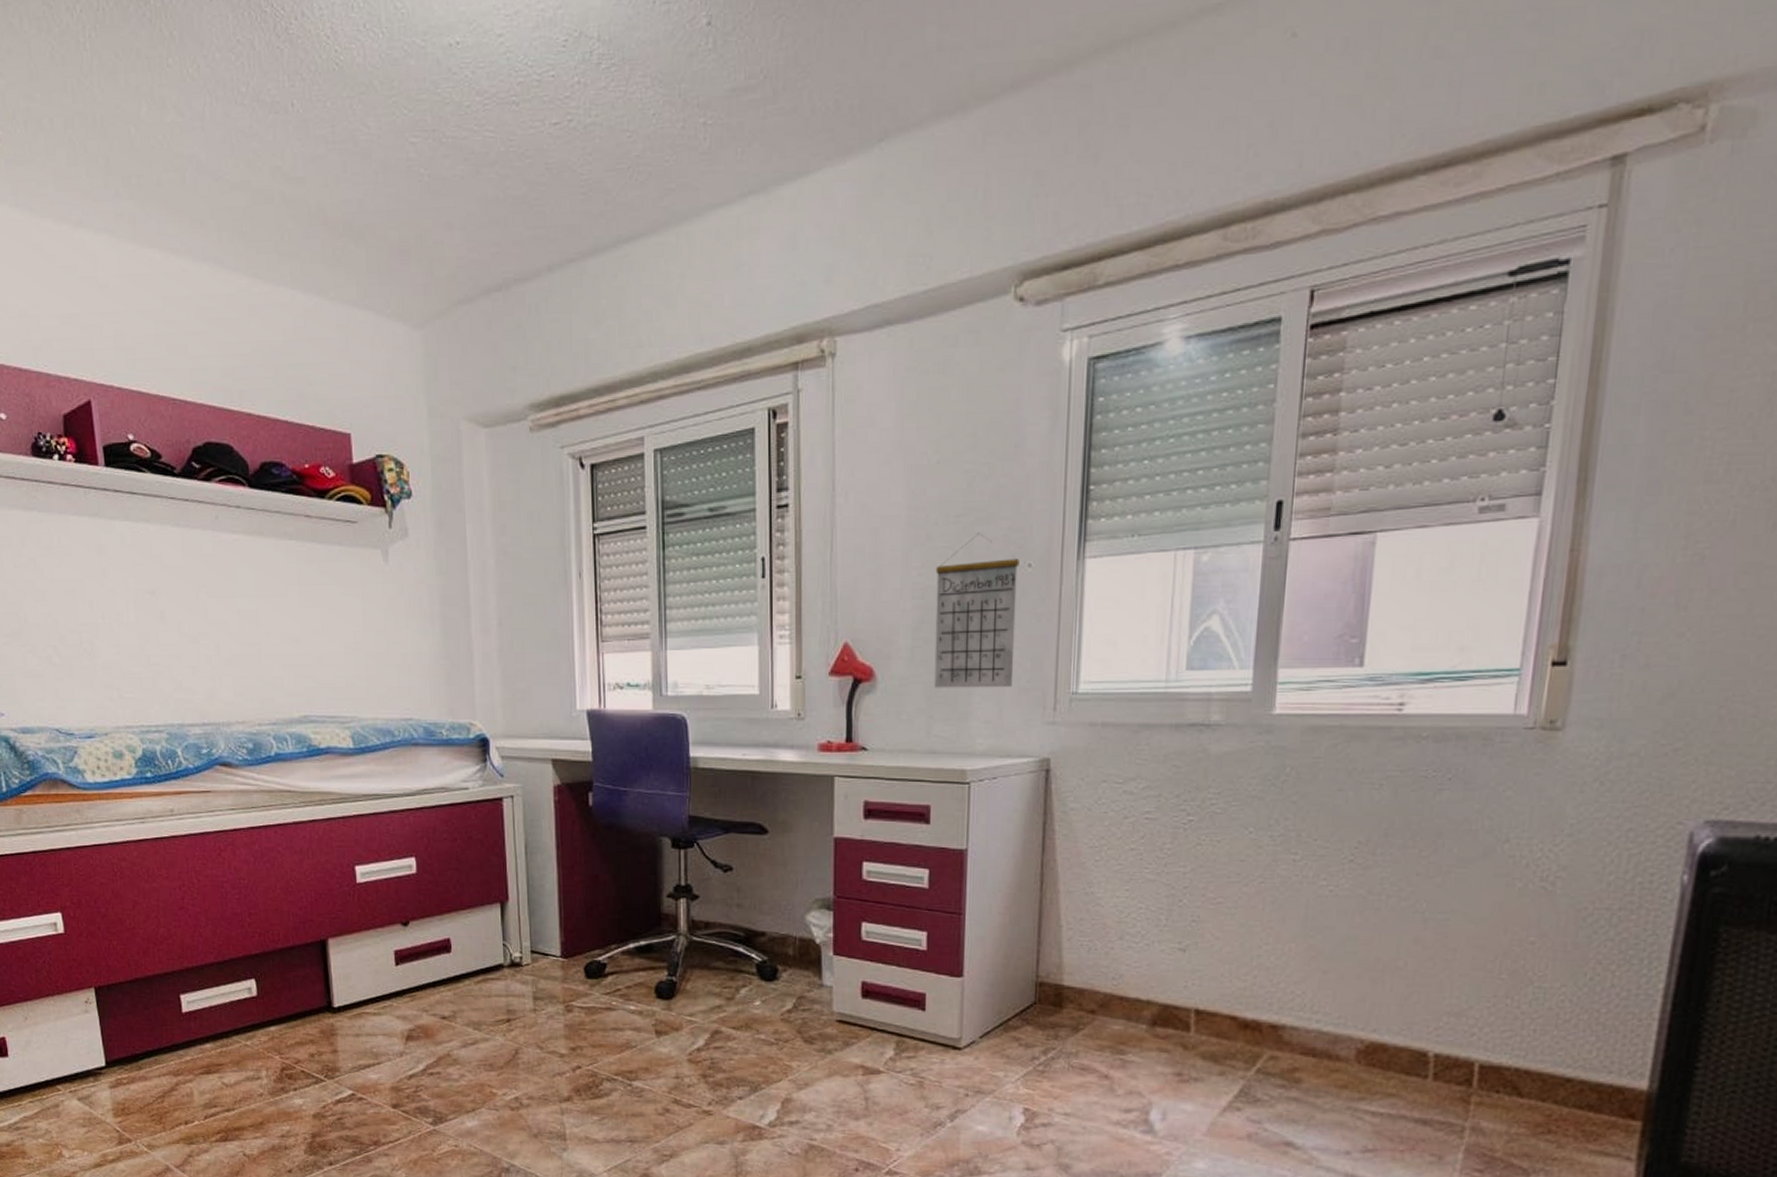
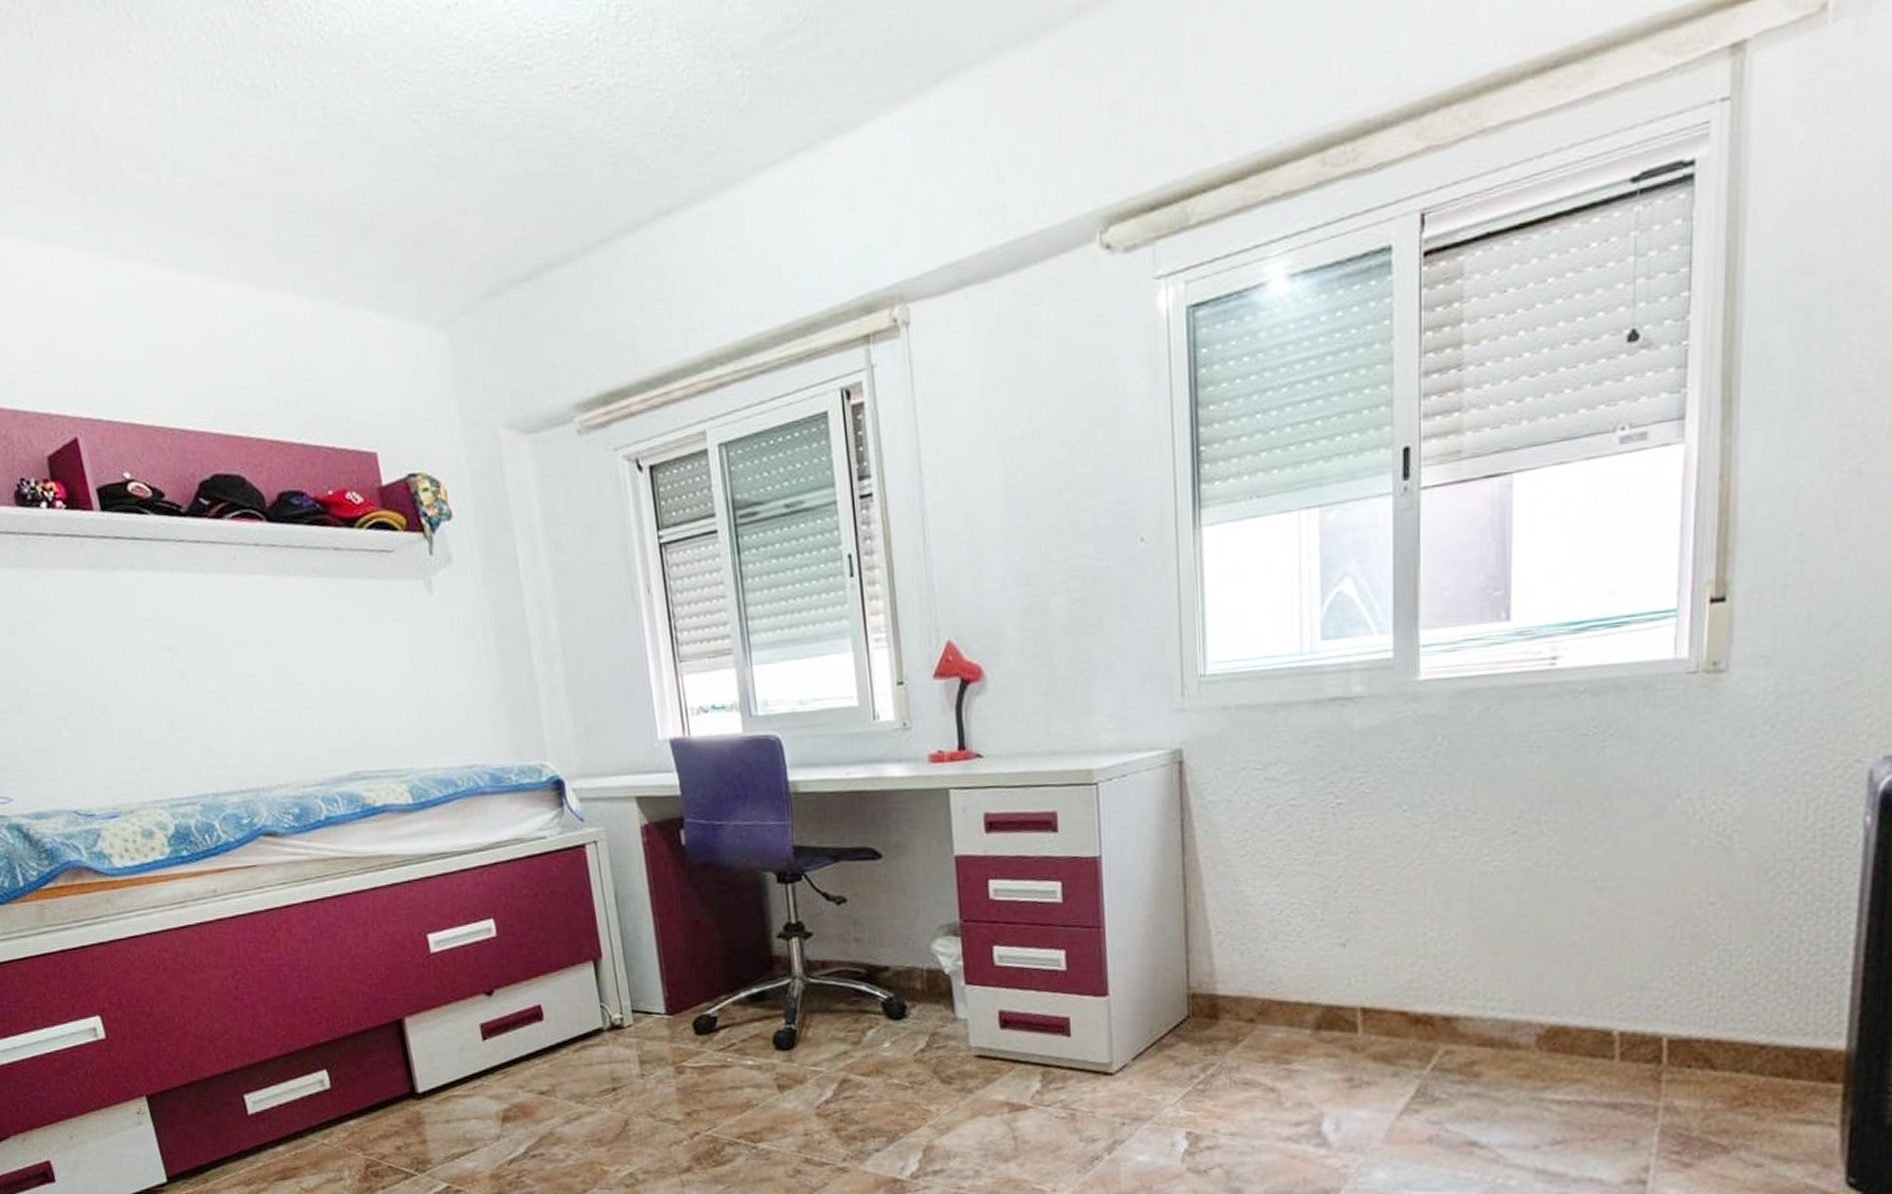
calendar: present [934,533,1019,688] -> none [1040,508,1135,683]

